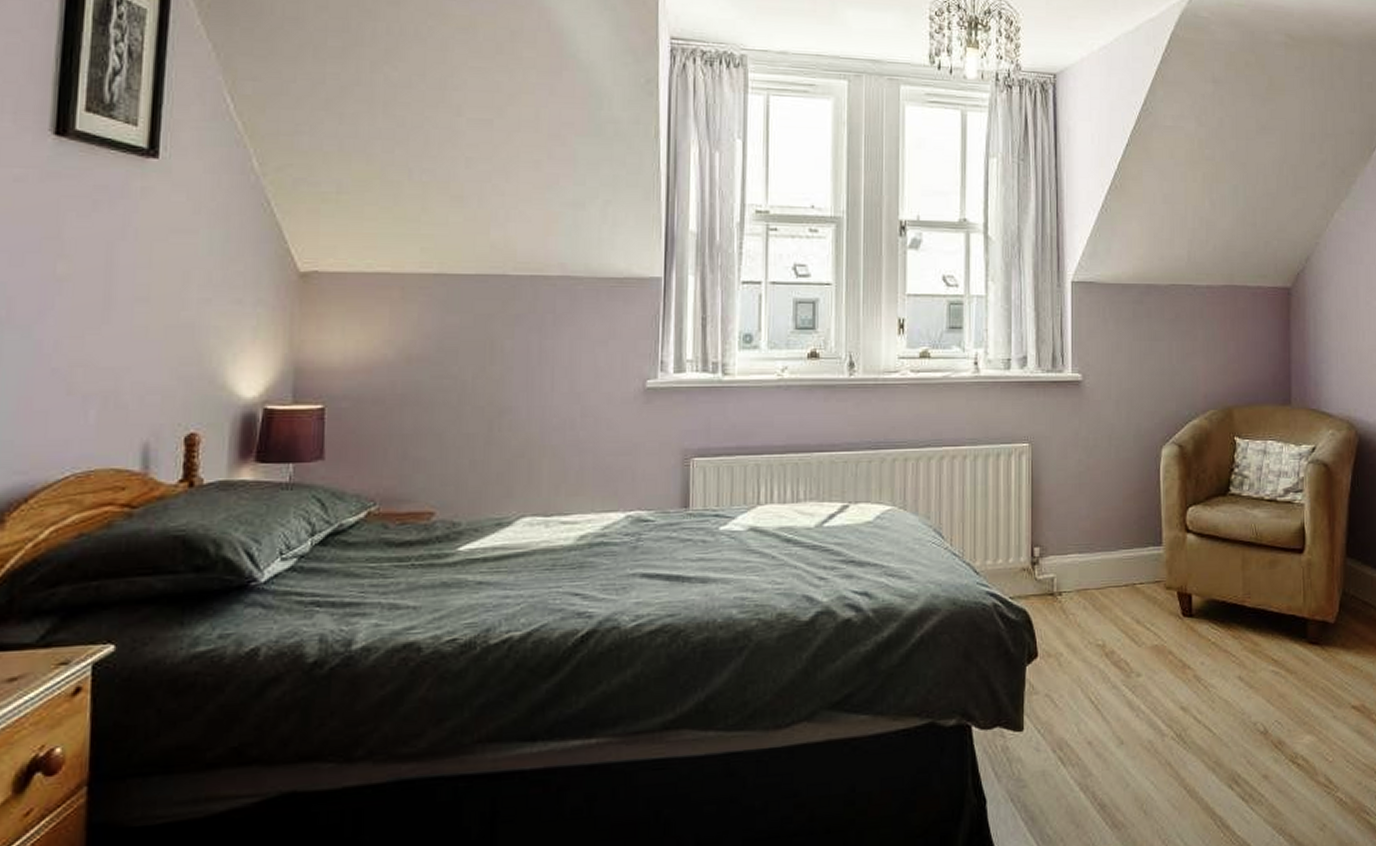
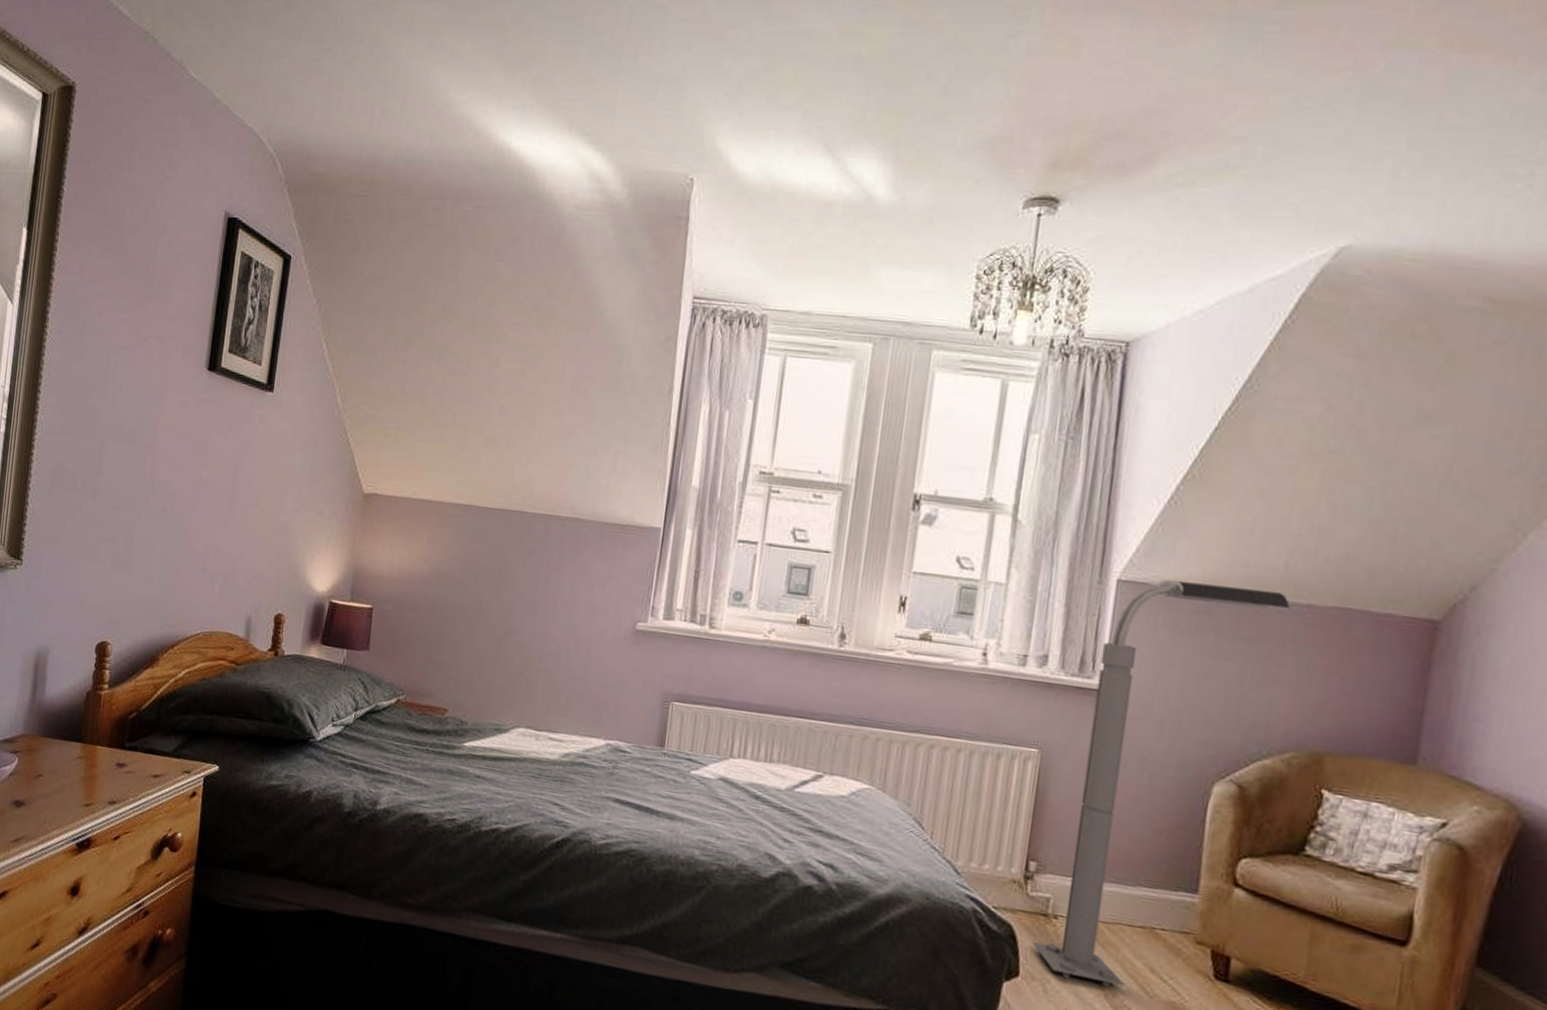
floor lamp: none [1045,277,1195,648] -> present [1032,579,1290,987]

